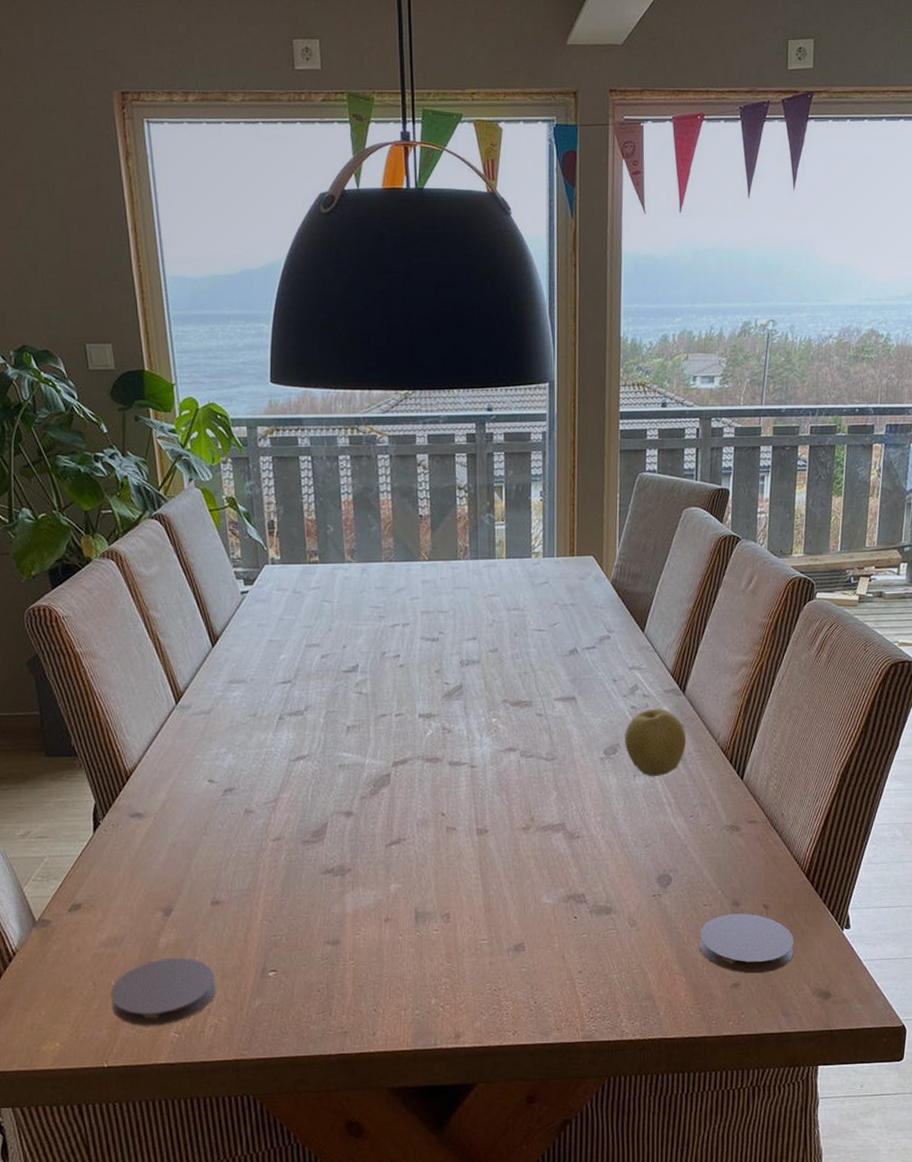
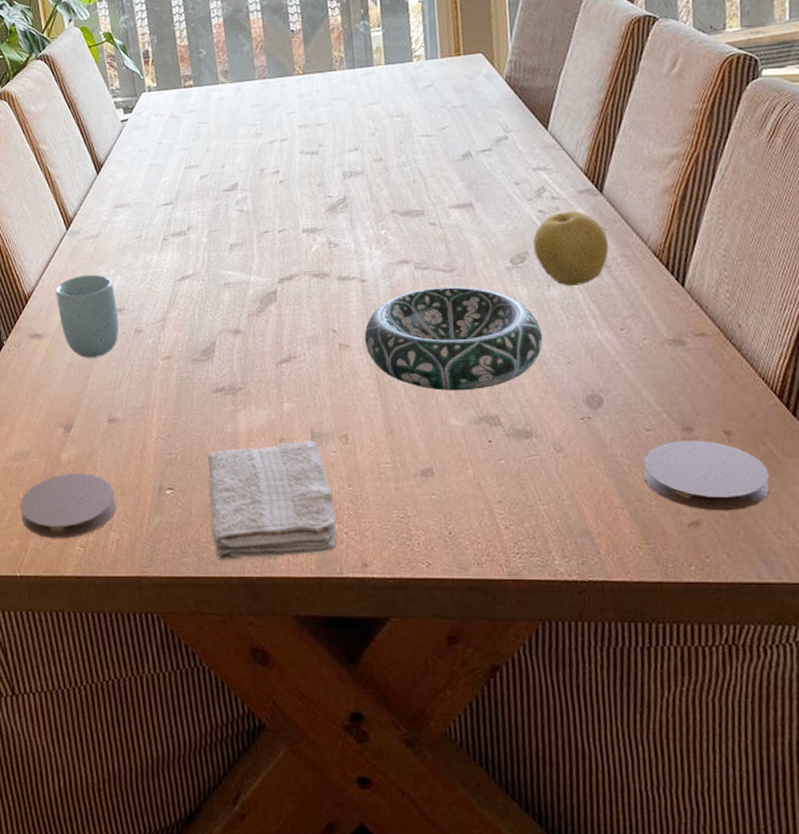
cup: none [161,751,229,839] -> present [55,274,119,358]
washcloth: none [312,920,434,1039] -> present [207,440,337,560]
decorative bowl: none [471,774,626,872] -> present [364,286,543,391]

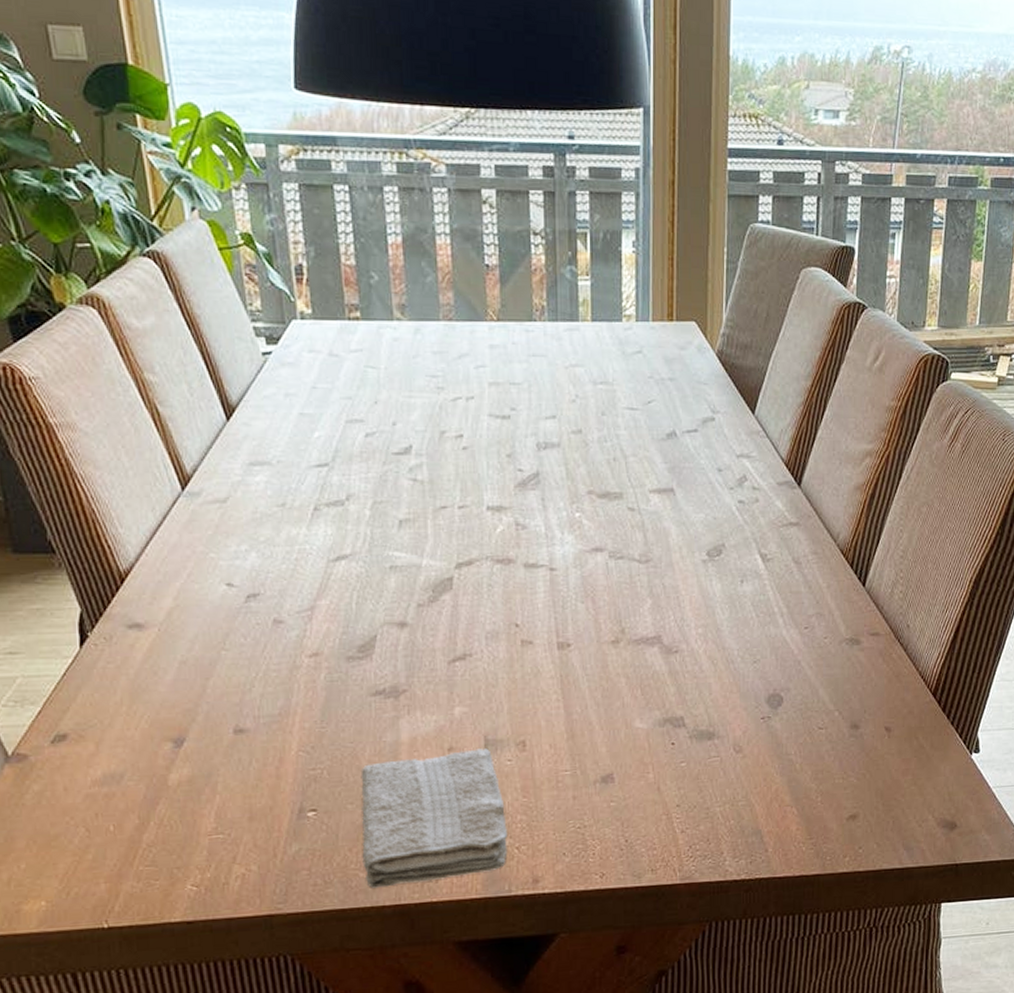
coaster: present [20,472,116,539] -> none [109,796,243,879]
cup: present [55,274,119,358] -> none [164,549,253,655]
decorative bowl: present [364,286,543,391] -> none [550,579,732,692]
fruit: present [533,211,609,287] -> none [730,504,802,583]
coaster: present [643,440,769,511] -> none [813,737,918,804]

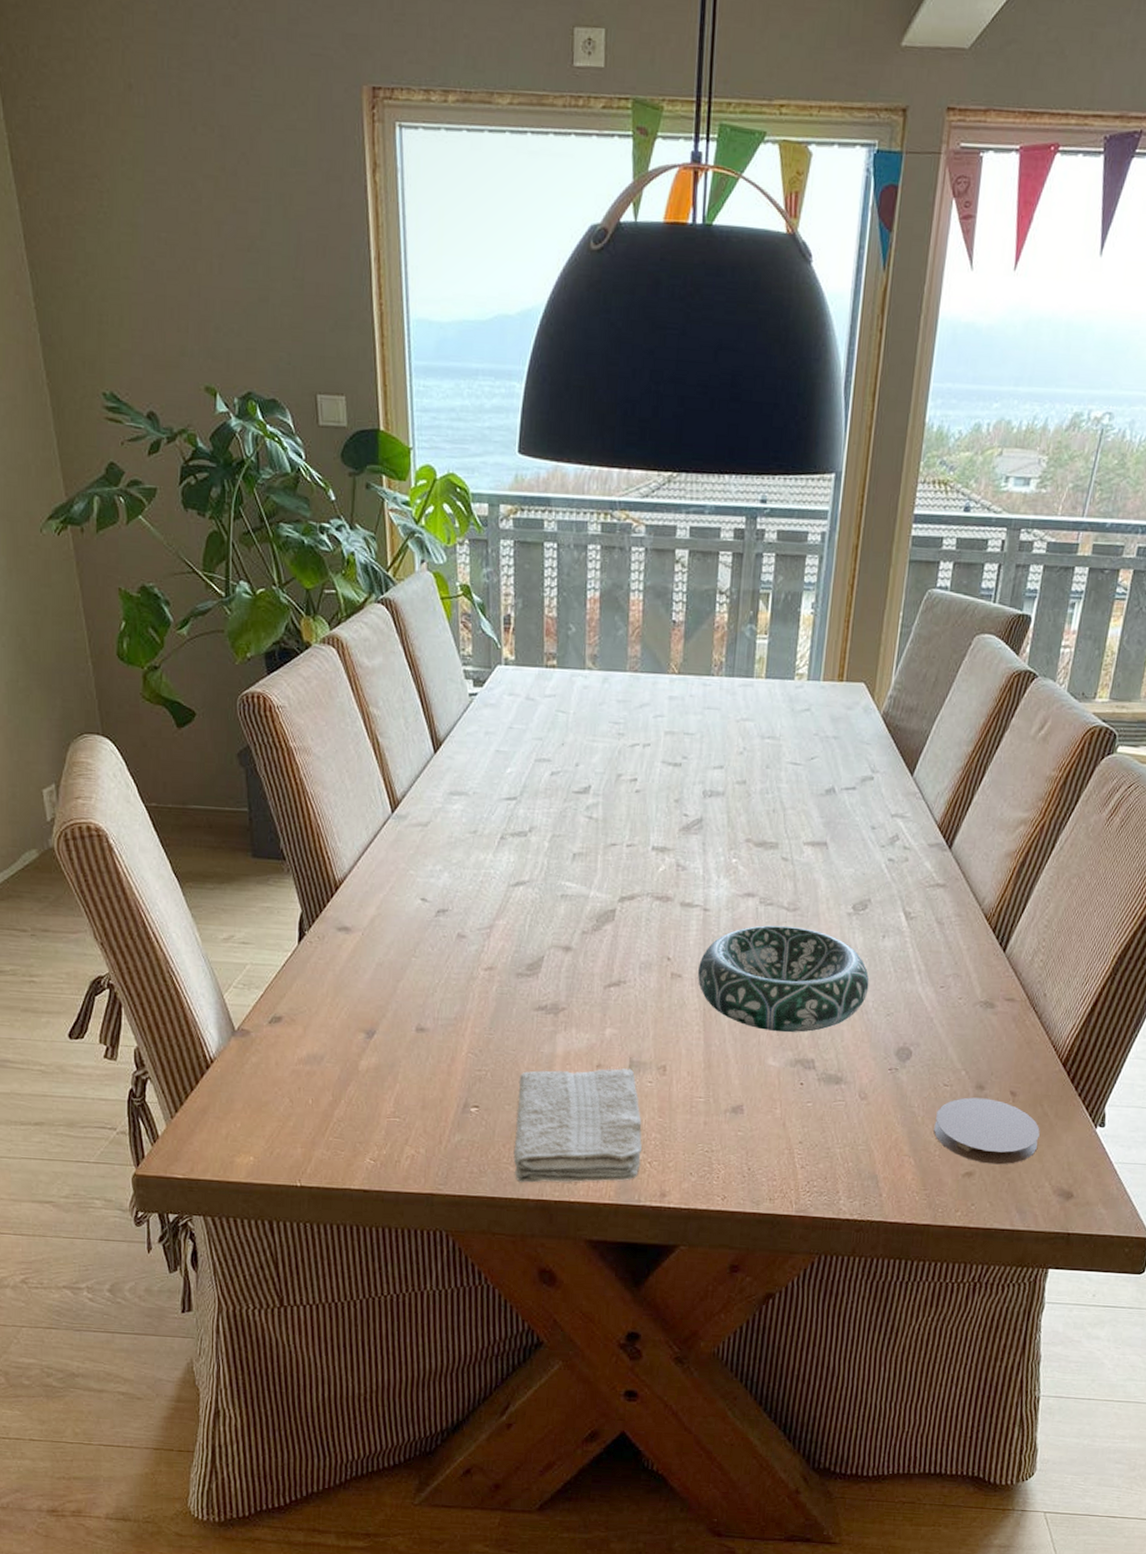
decorative bowl: none [550,579,732,692] -> present [698,925,869,1033]
coaster: none [813,737,918,804] -> present [933,1097,1040,1165]

